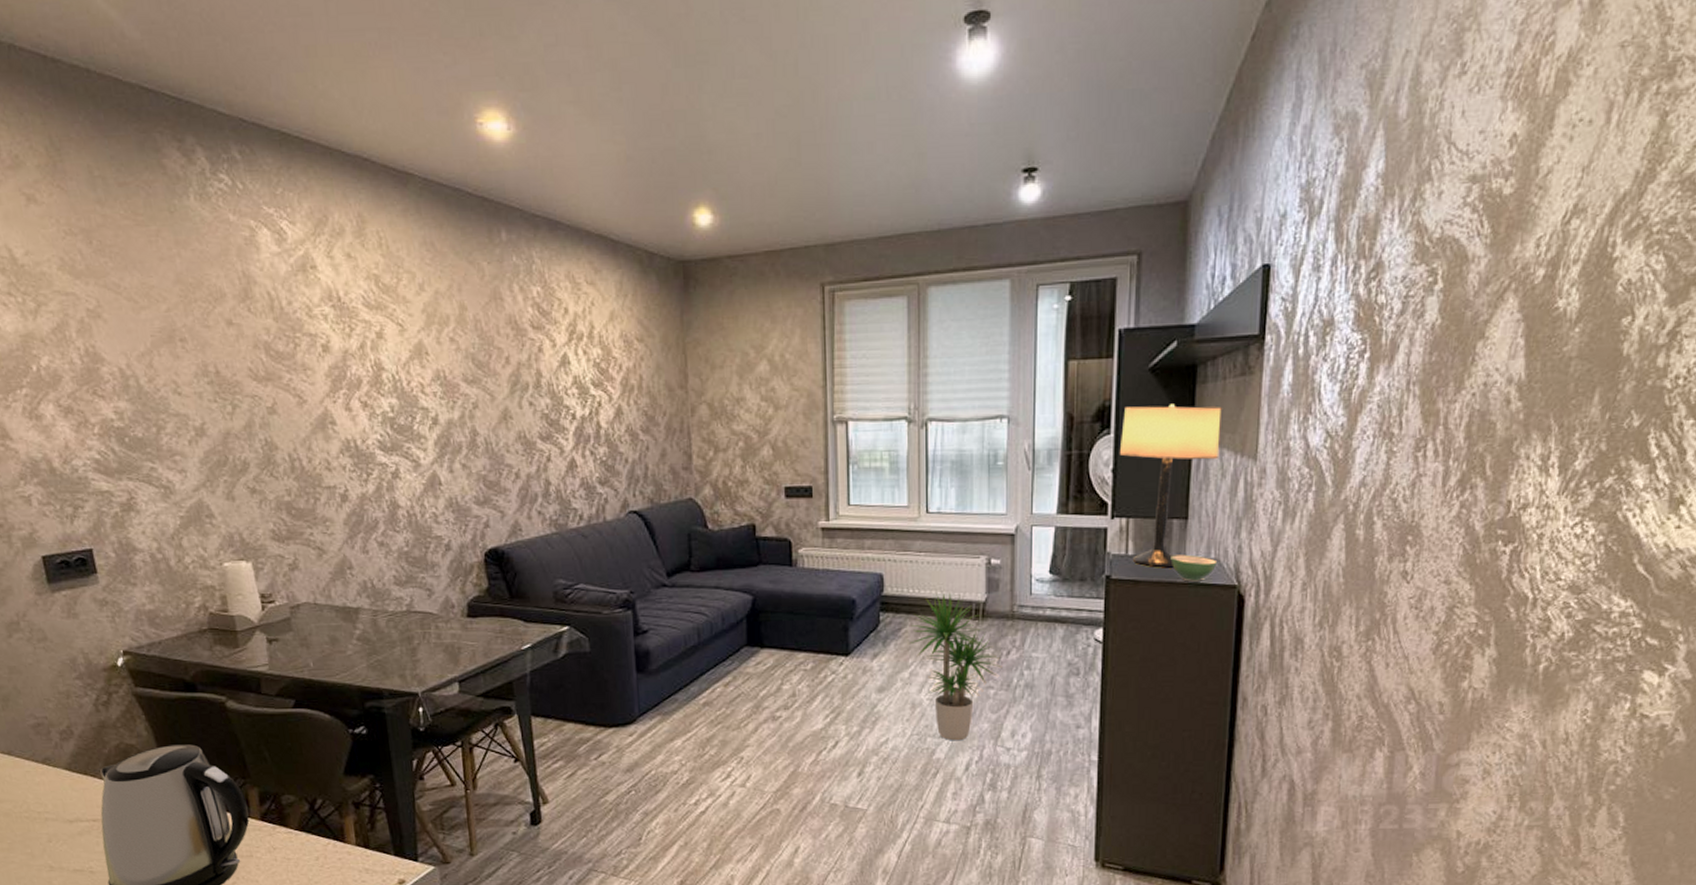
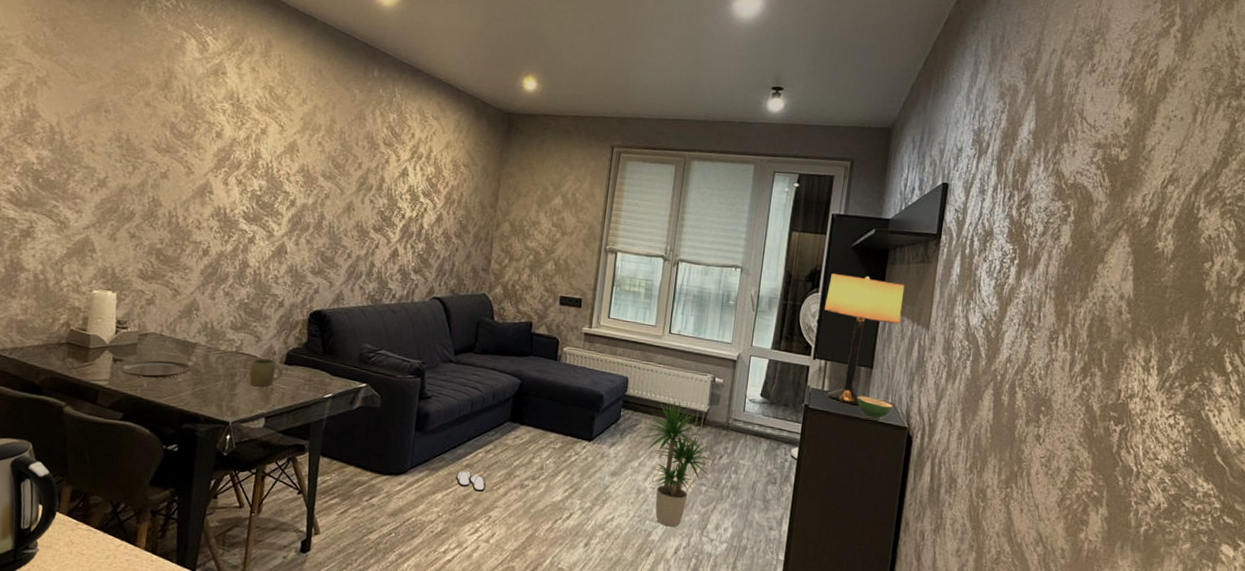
plate: none [280,632,360,656] -> present [122,360,191,378]
mug: none [428,613,468,648] -> present [249,358,283,387]
slippers: none [694,709,731,731] -> present [455,470,486,492]

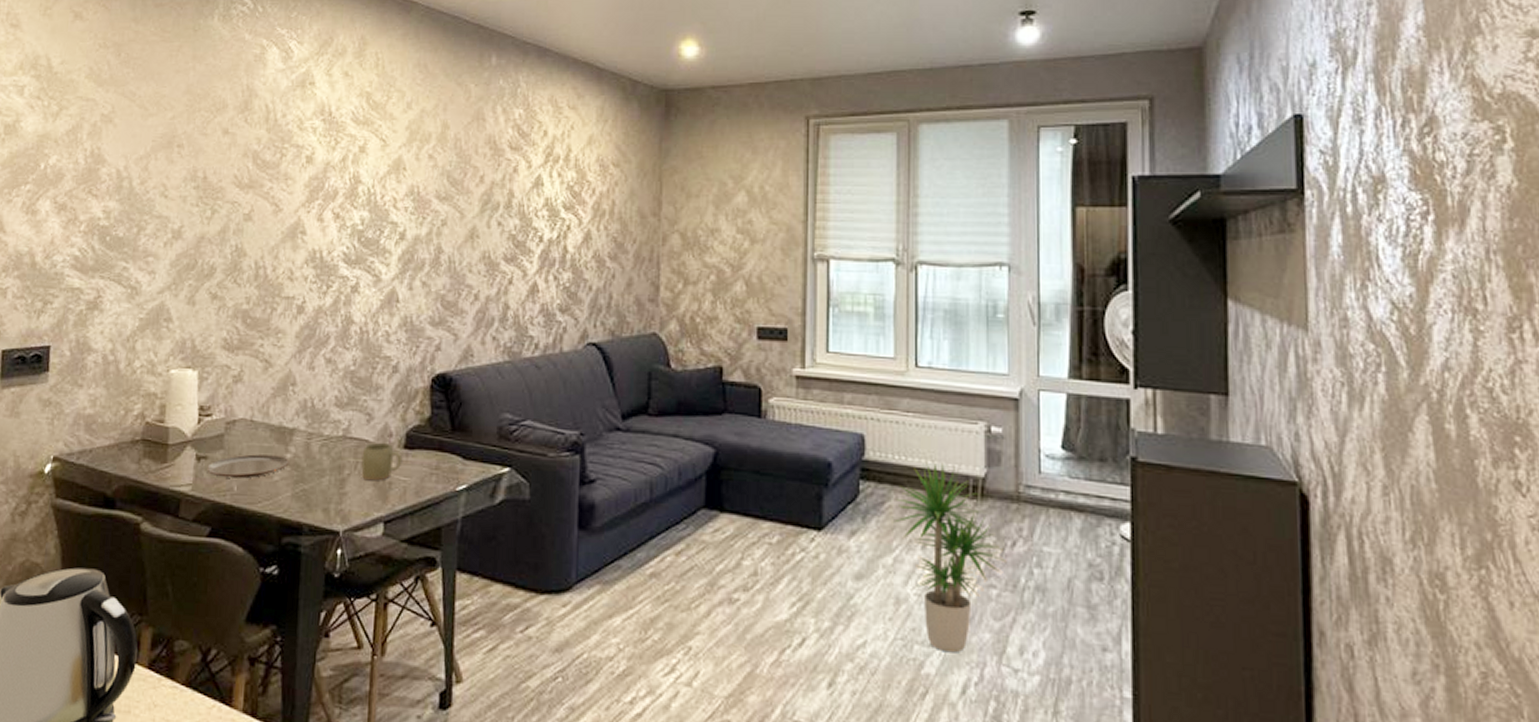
slippers: present [455,470,486,492] -> none [638,581,680,612]
table lamp: present [823,272,905,406] -> none [1139,259,1260,454]
bowl: present [856,395,893,421] -> none [1210,438,1270,475]

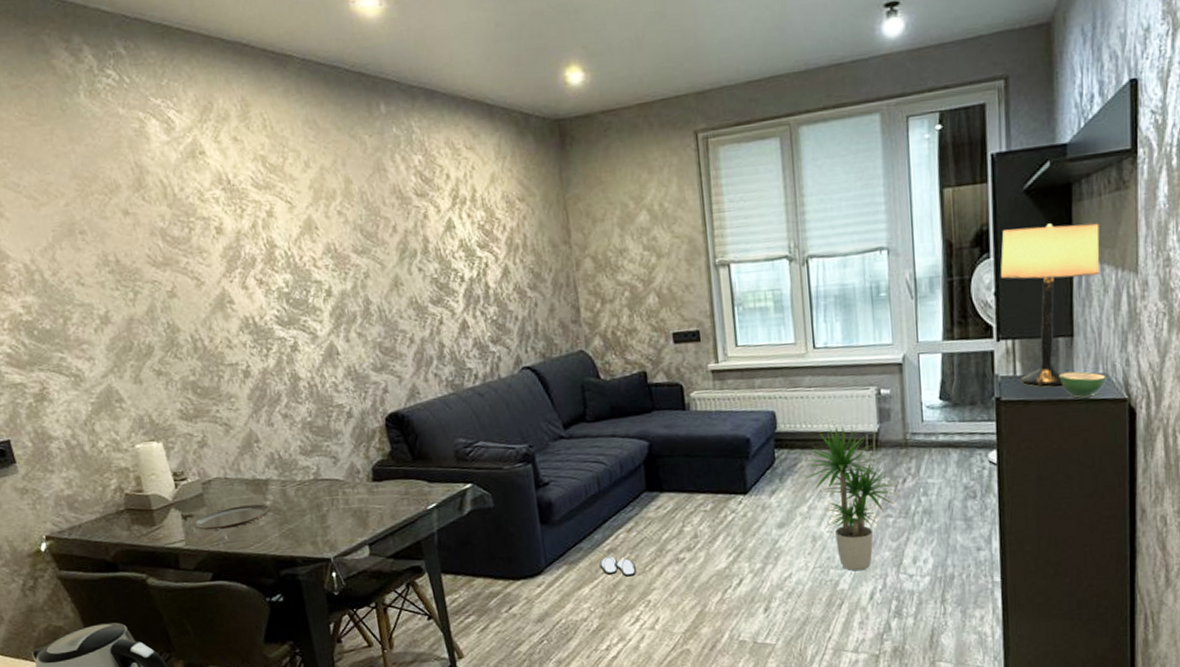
mug: present [361,442,403,481] -> none [335,478,374,513]
slippers: none [638,581,680,612] -> present [599,556,636,577]
table lamp: none [1139,259,1260,454] -> present [1000,223,1100,387]
bowl: none [1210,438,1270,475] -> present [1059,371,1106,400]

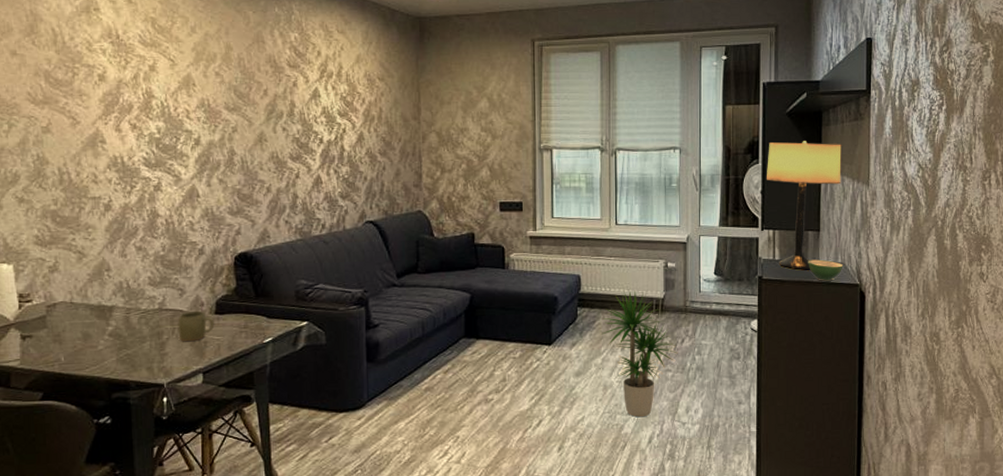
plate: present [195,504,271,530] -> none [33,329,111,351]
mug: none [335,478,374,513] -> present [178,310,215,342]
slippers: present [599,556,636,577] -> none [416,394,449,414]

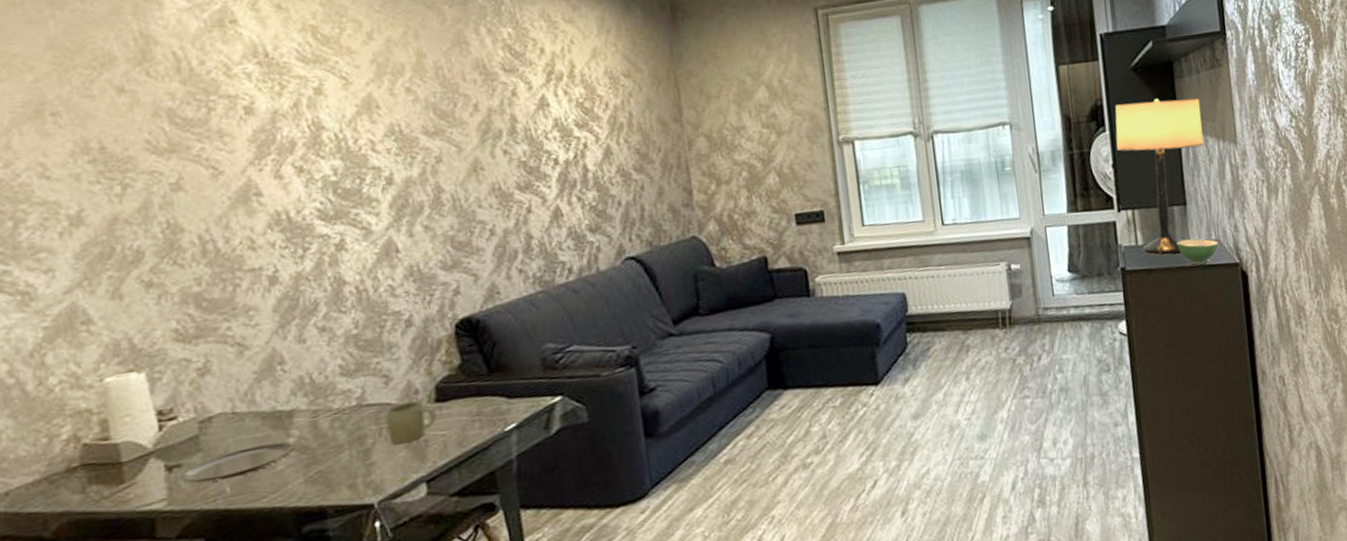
plate: none [33,329,111,351] -> present [183,442,295,483]
potted plant: present [600,290,678,418] -> none [938,303,1036,461]

